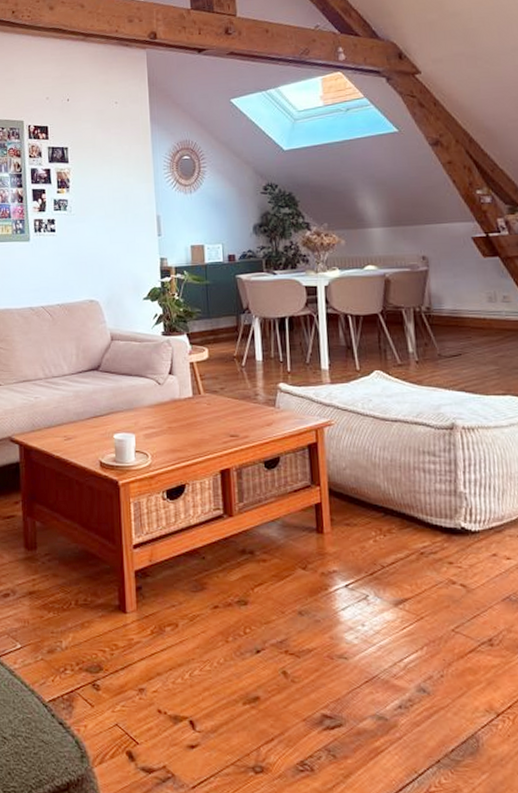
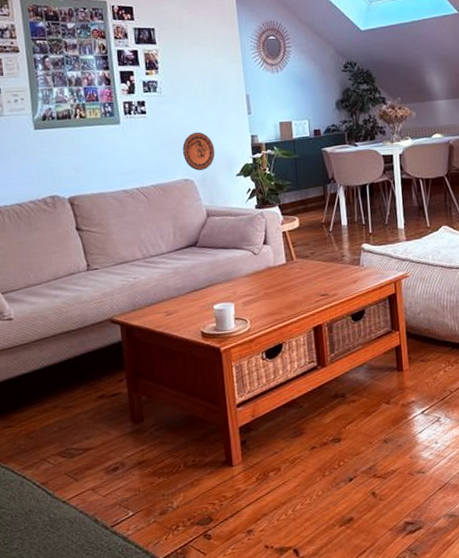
decorative plate: none [90,252,122,292] -> present [183,131,215,171]

